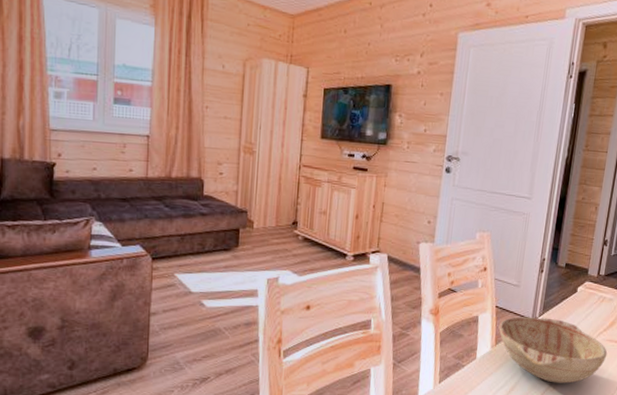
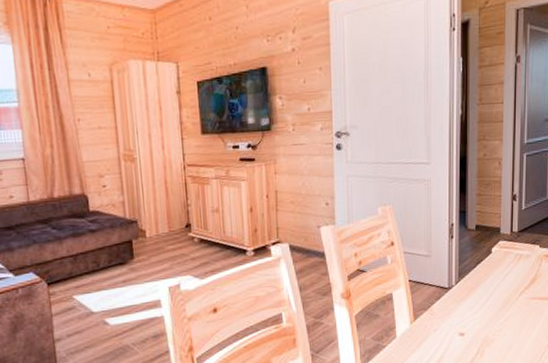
decorative bowl: present [499,316,608,383] -> none [415,284,532,351]

